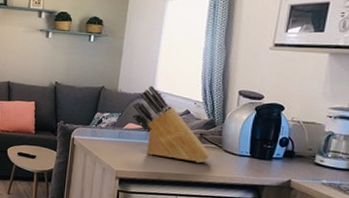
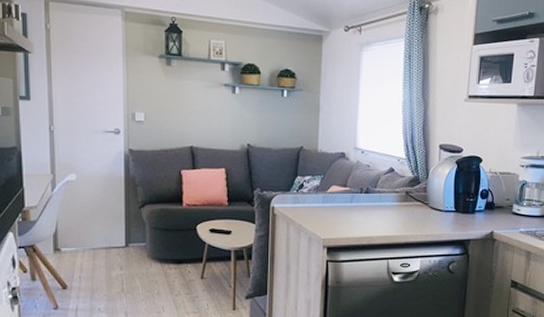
knife block: present [132,86,210,164] -> none [335,144,417,223]

